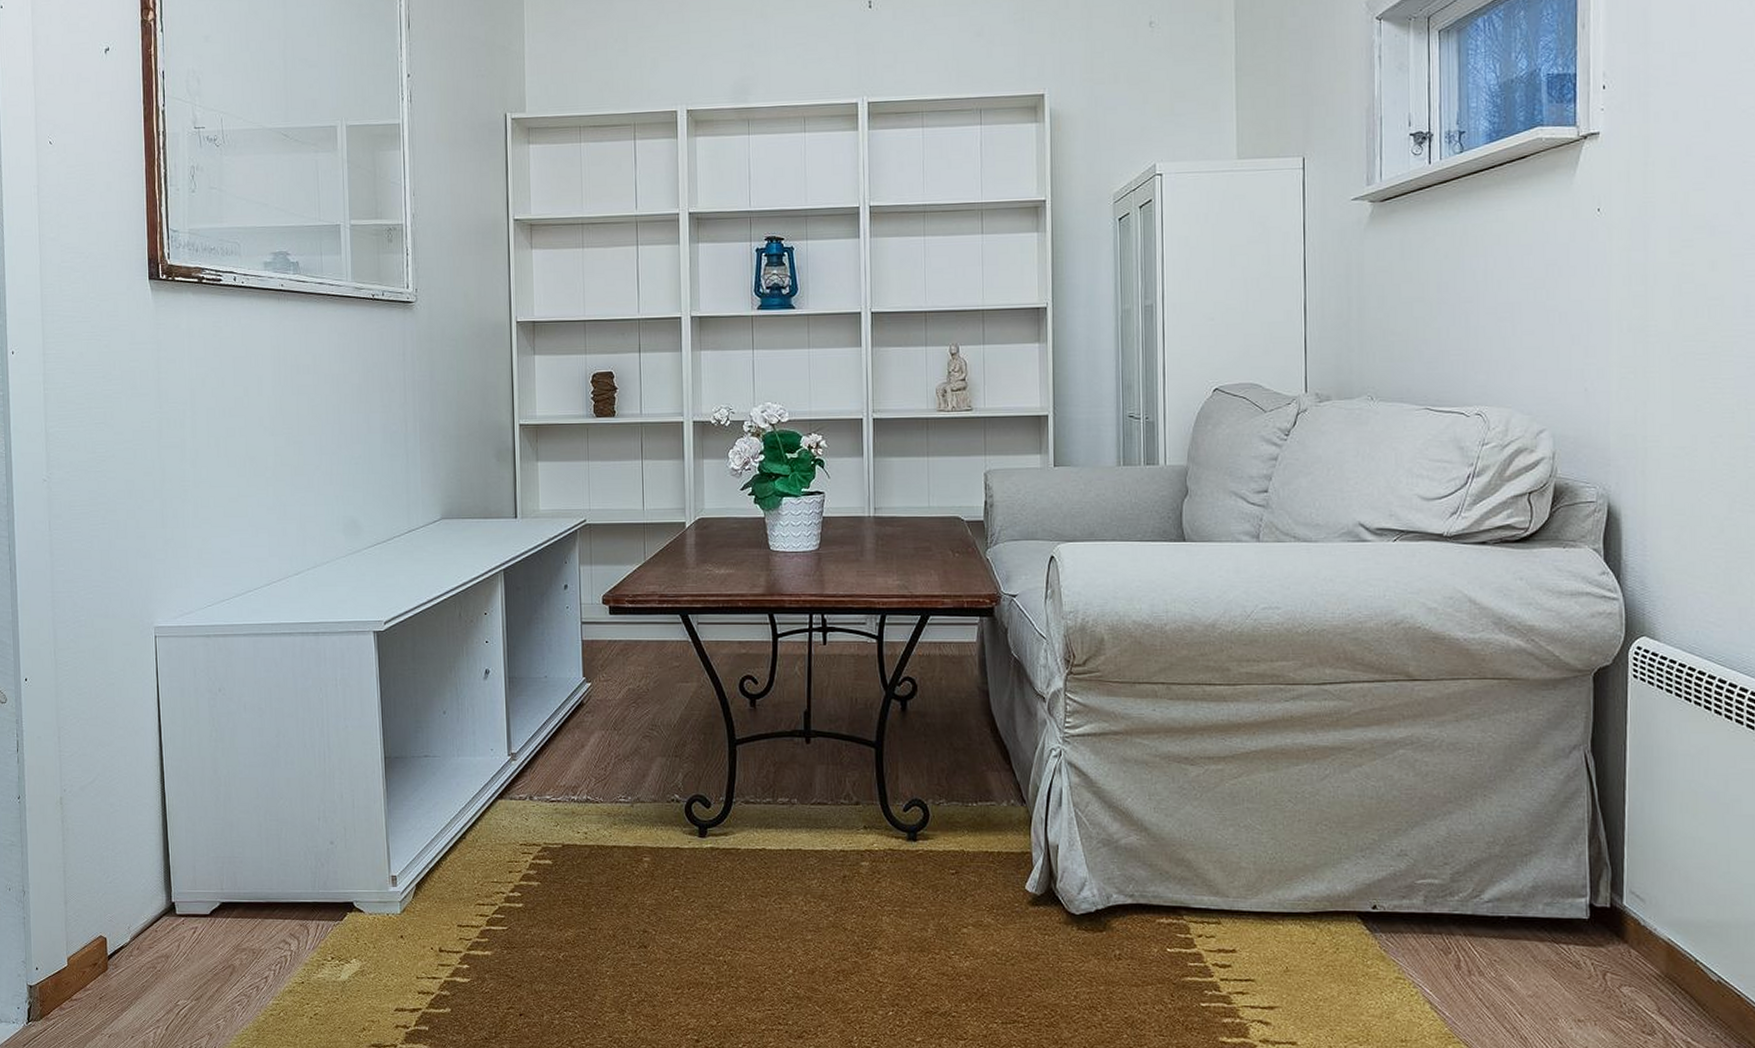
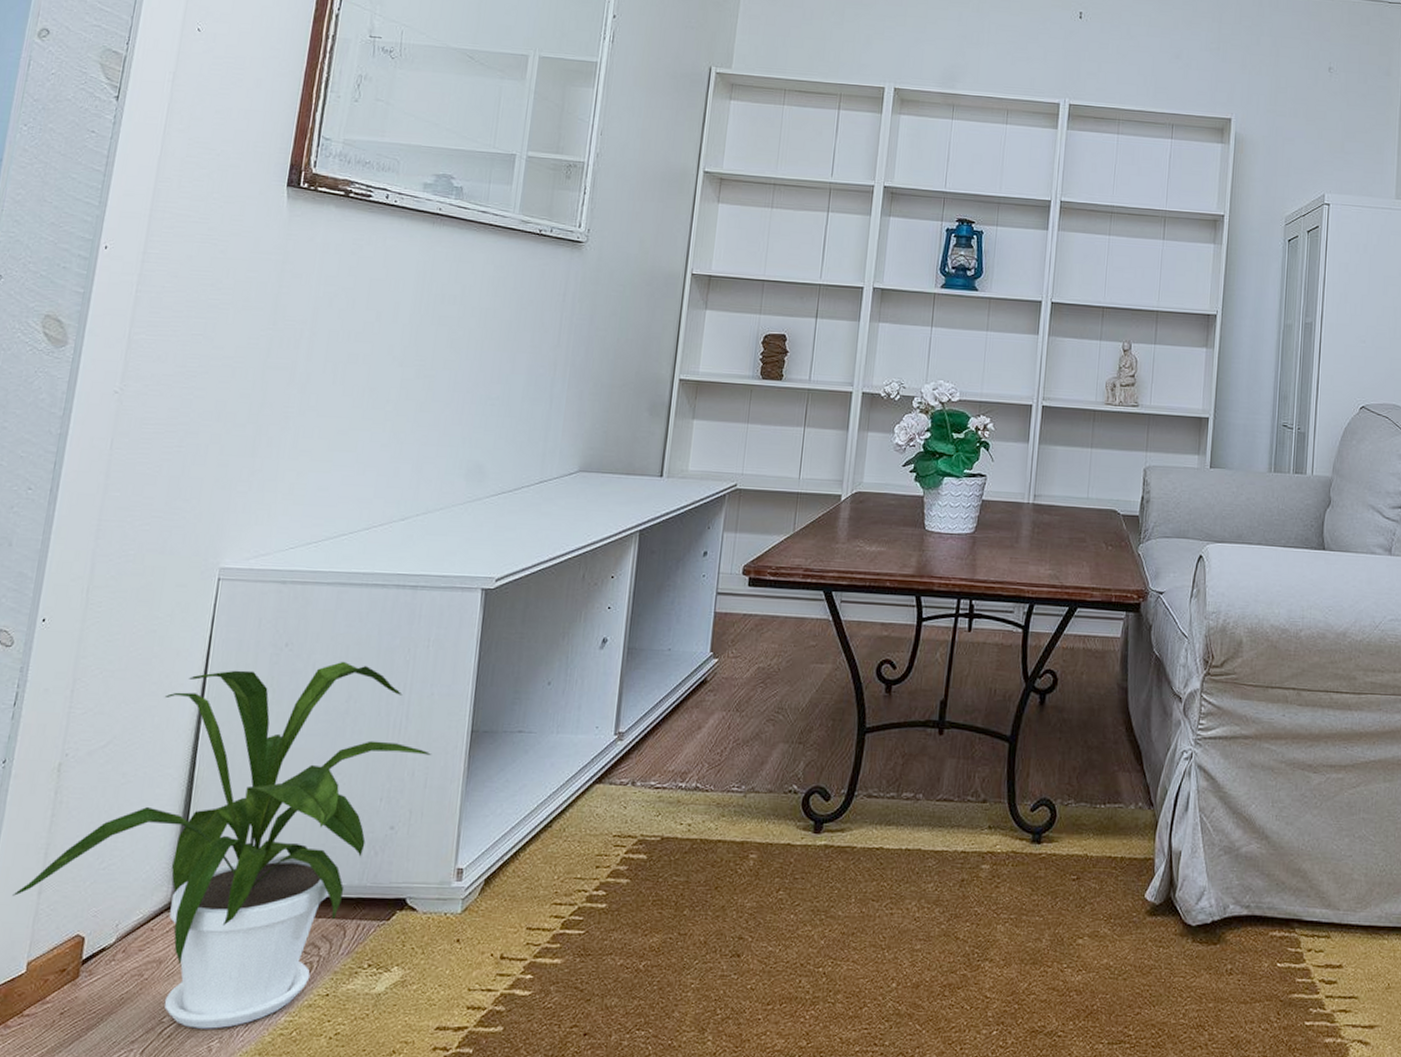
house plant: none [46,701,355,1011] -> present [12,661,432,1029]

